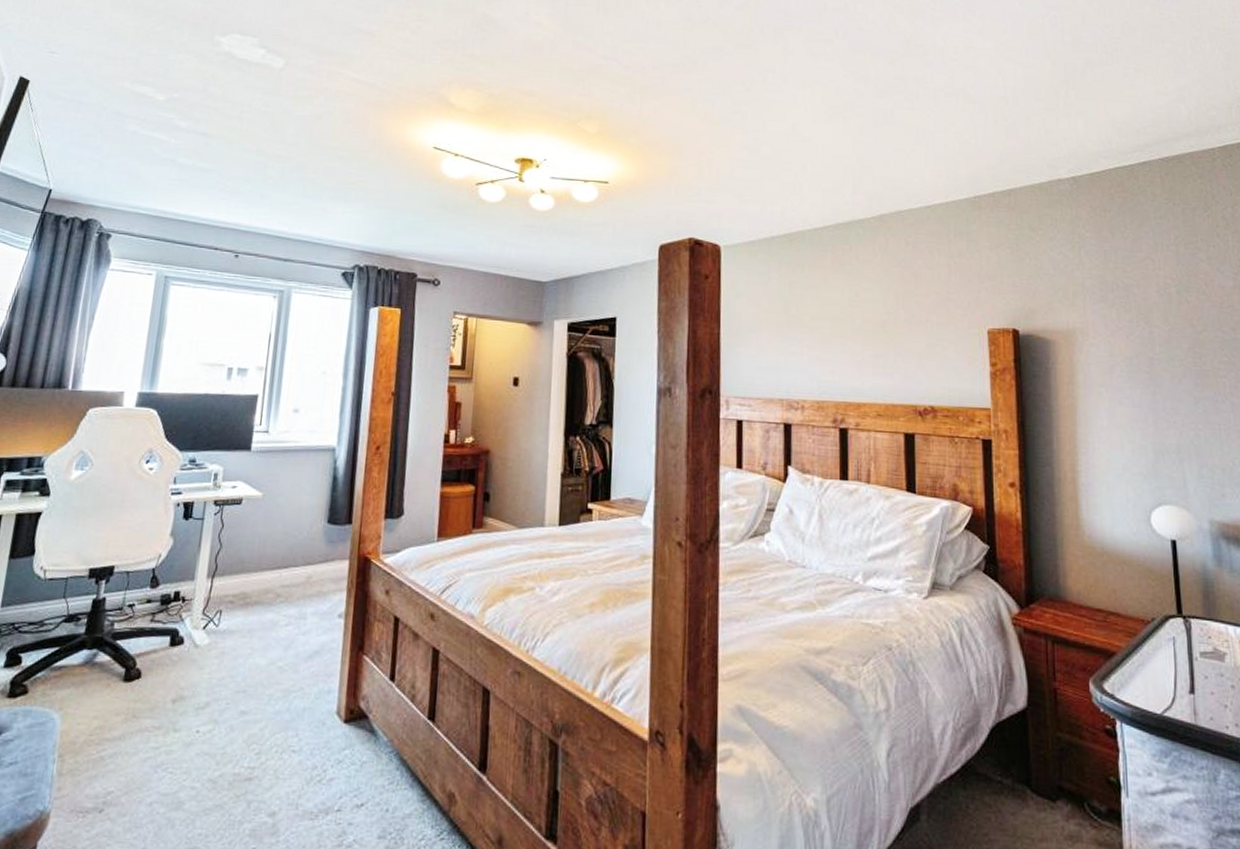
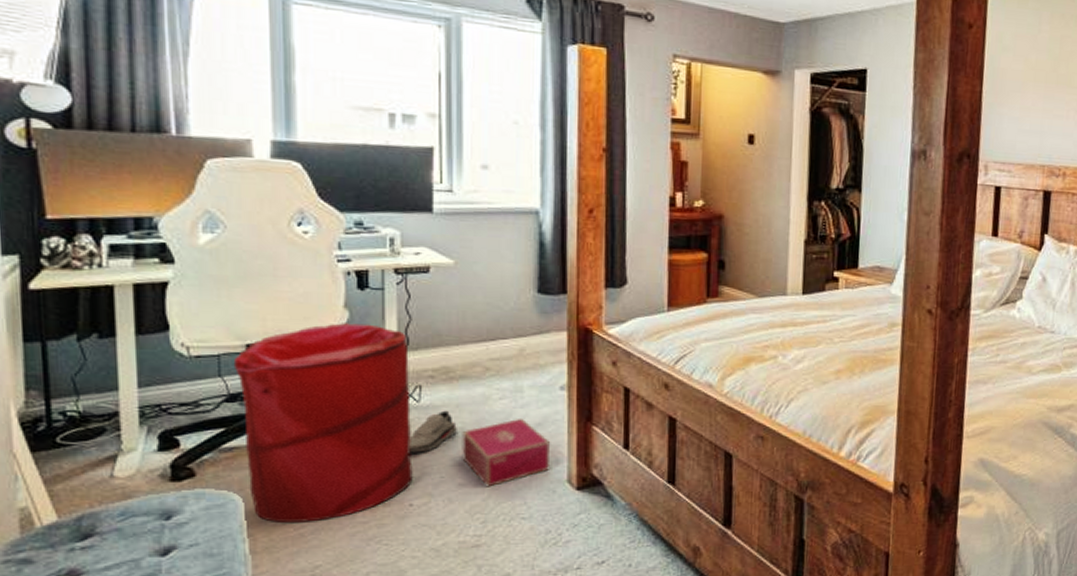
laundry hamper: none [67,550,216,745] -> present [233,323,413,522]
shoe: none [203,635,247,678] -> present [409,410,457,453]
shoe box: none [247,645,325,716] -> present [462,418,551,487]

